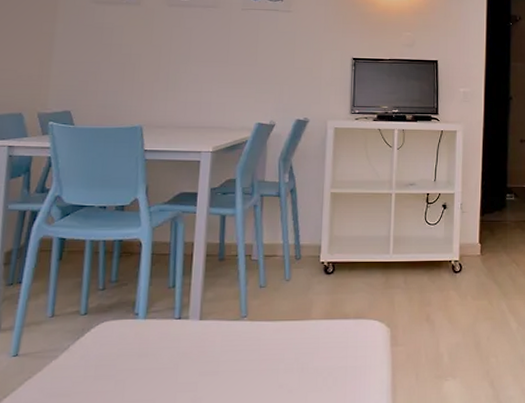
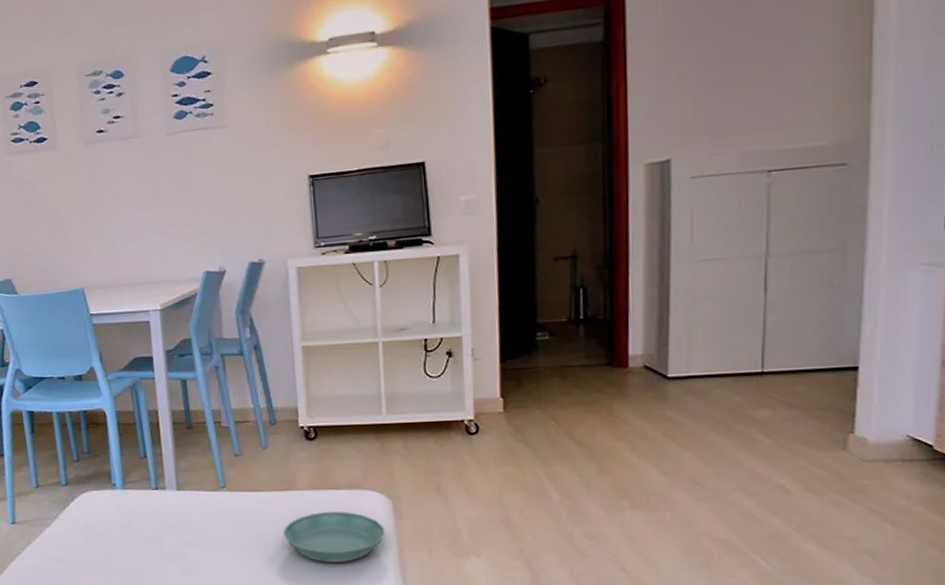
saucer: none [294,340,382,388] -> present [283,512,385,562]

